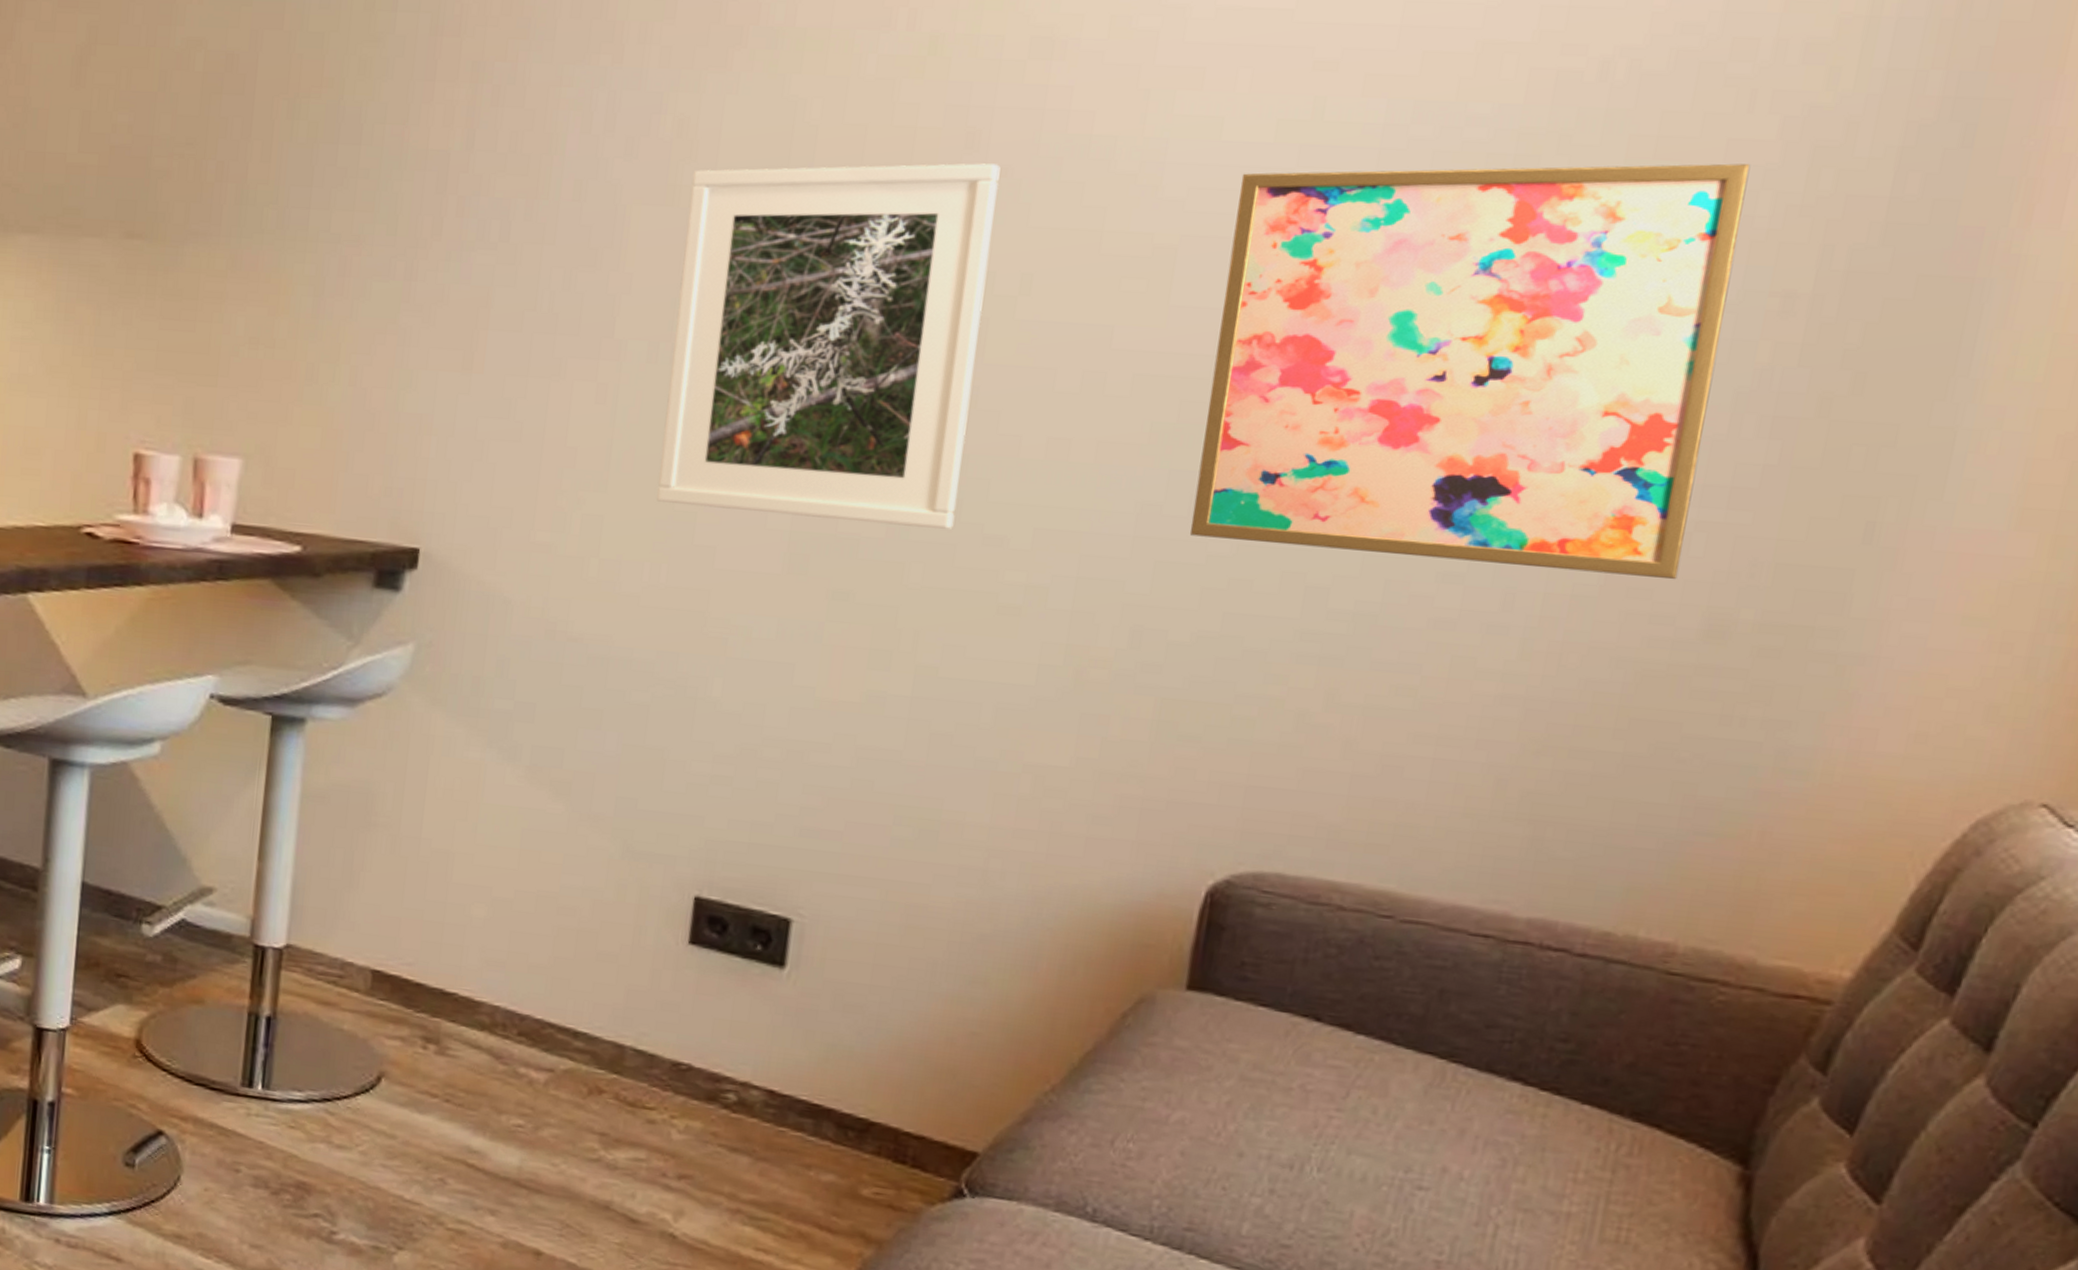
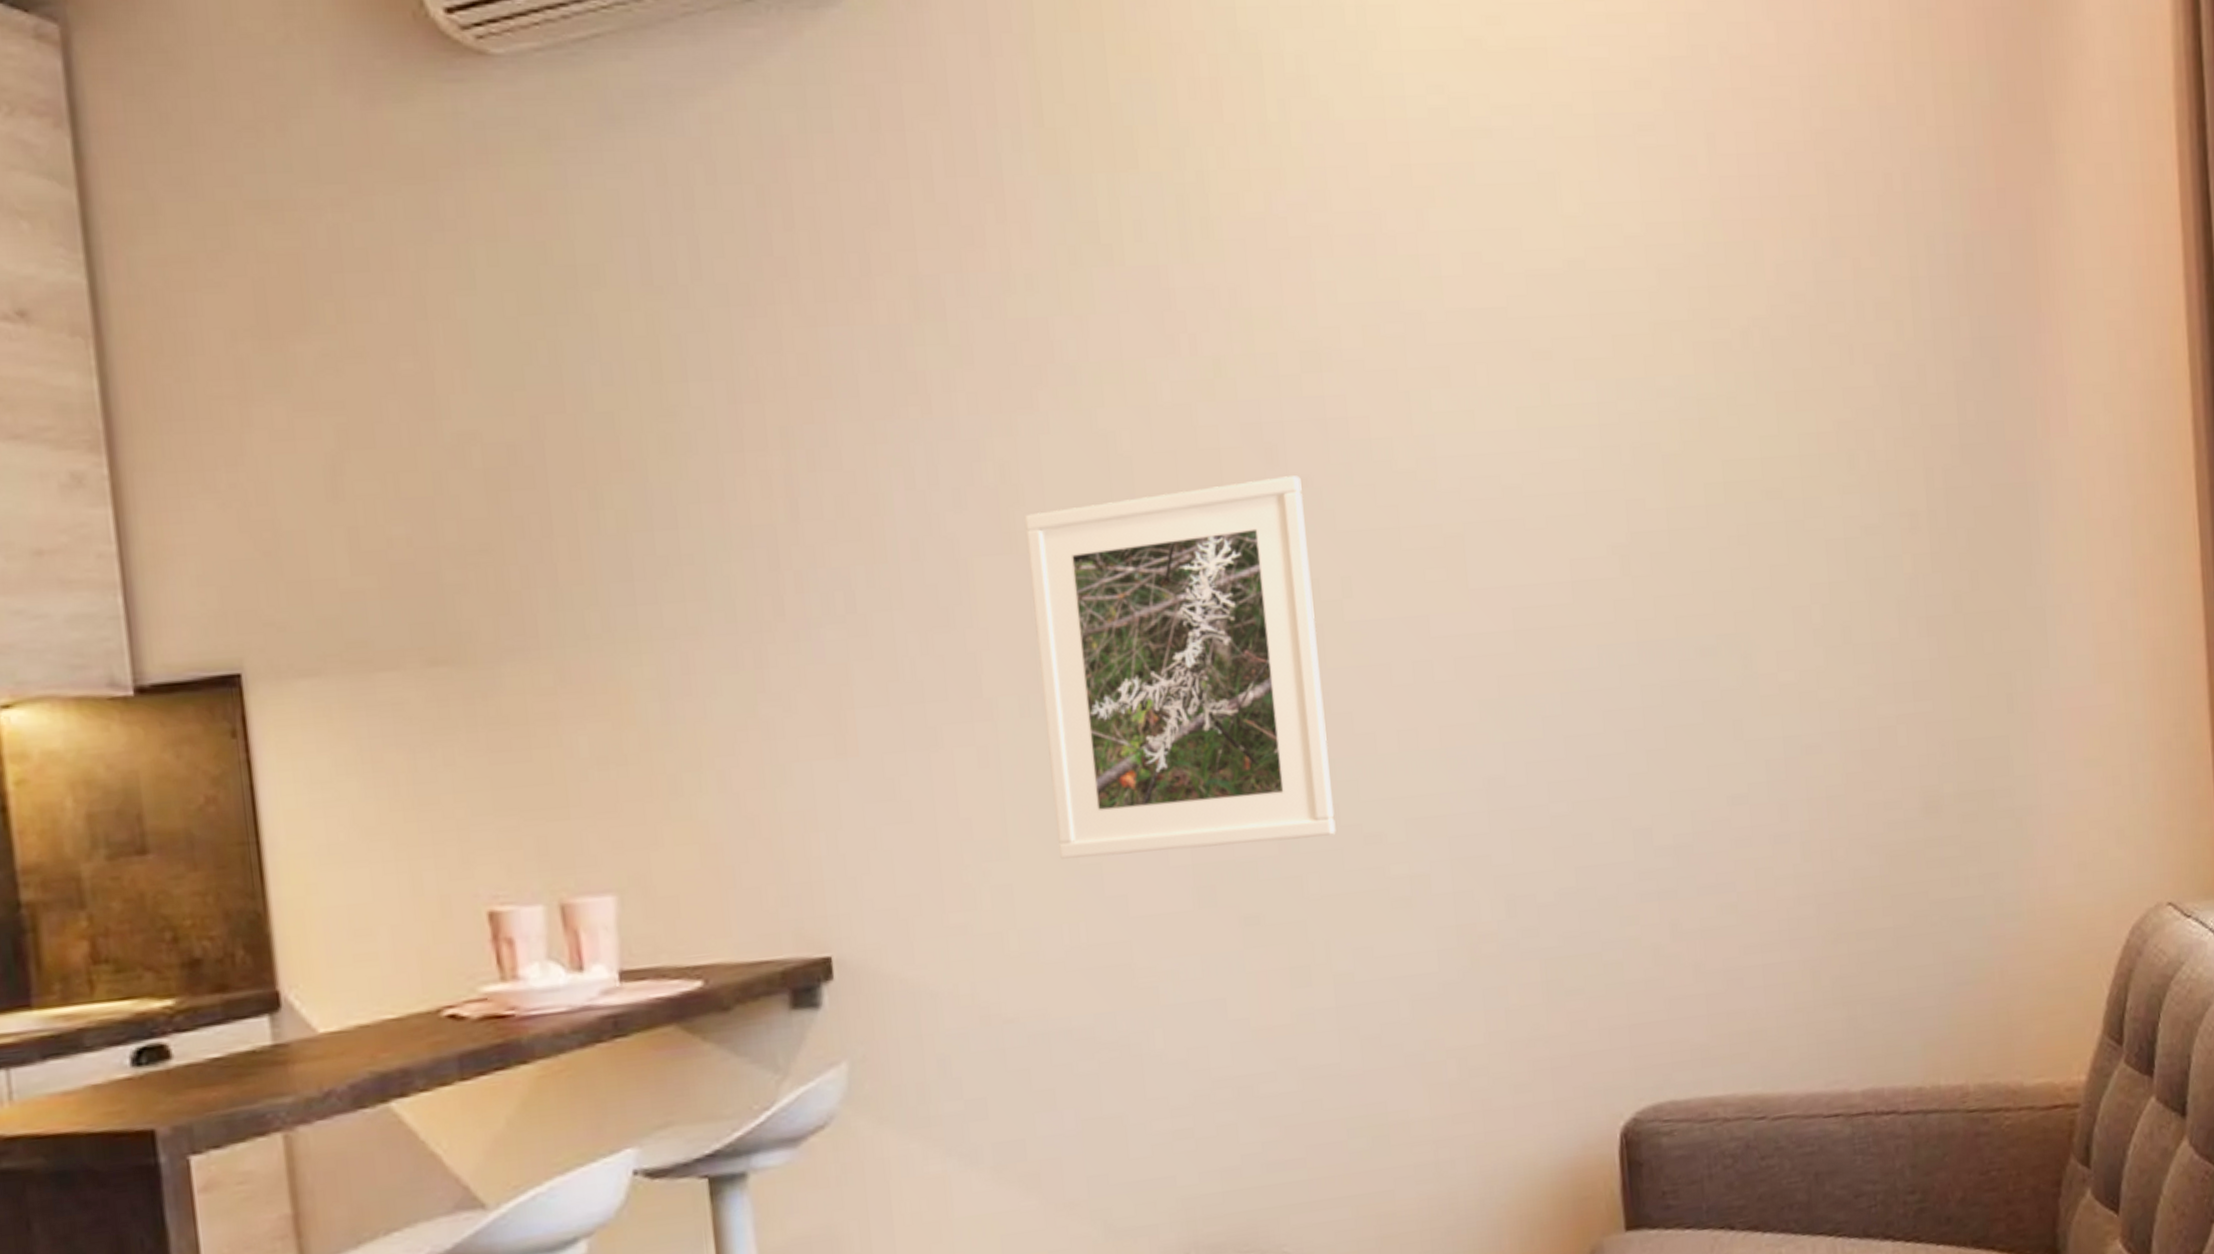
wall art: present [1190,163,1751,580] -> none [1499,408,1895,801]

